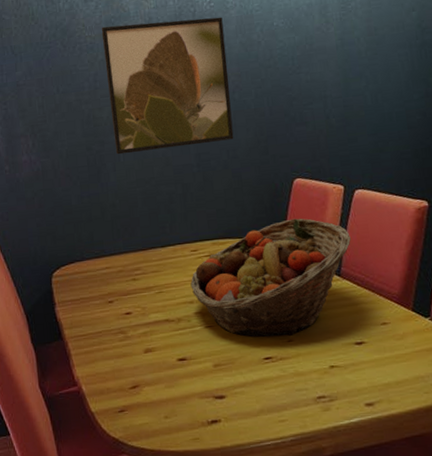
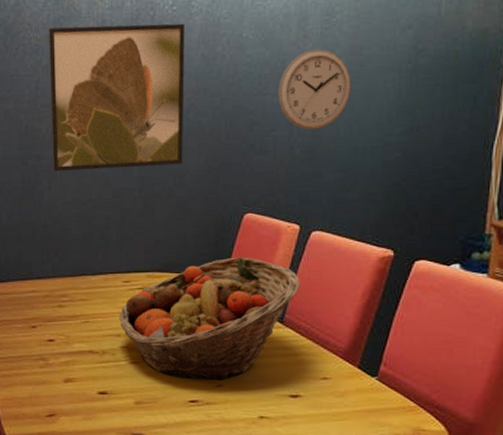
wall clock: none [309,31,372,102] -> present [278,49,352,130]

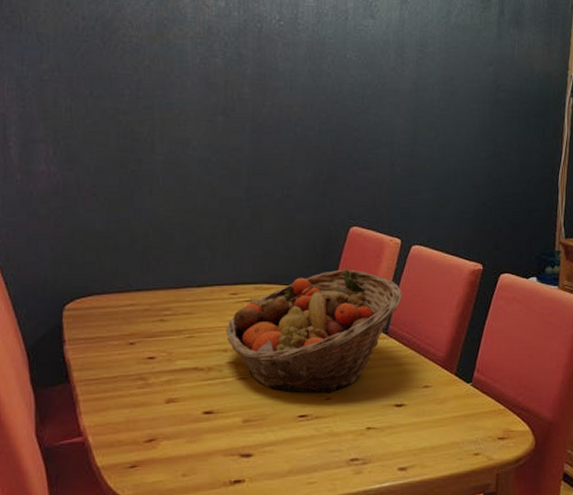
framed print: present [48,23,185,172] -> none [150,27,292,178]
wall clock: present [278,49,352,130] -> none [380,76,444,150]

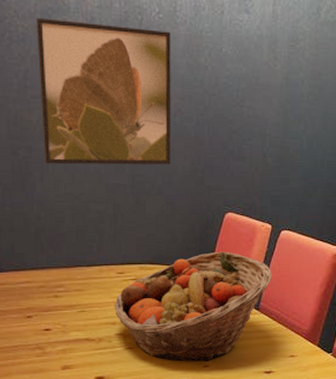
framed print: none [150,27,292,178] -> present [35,17,171,165]

